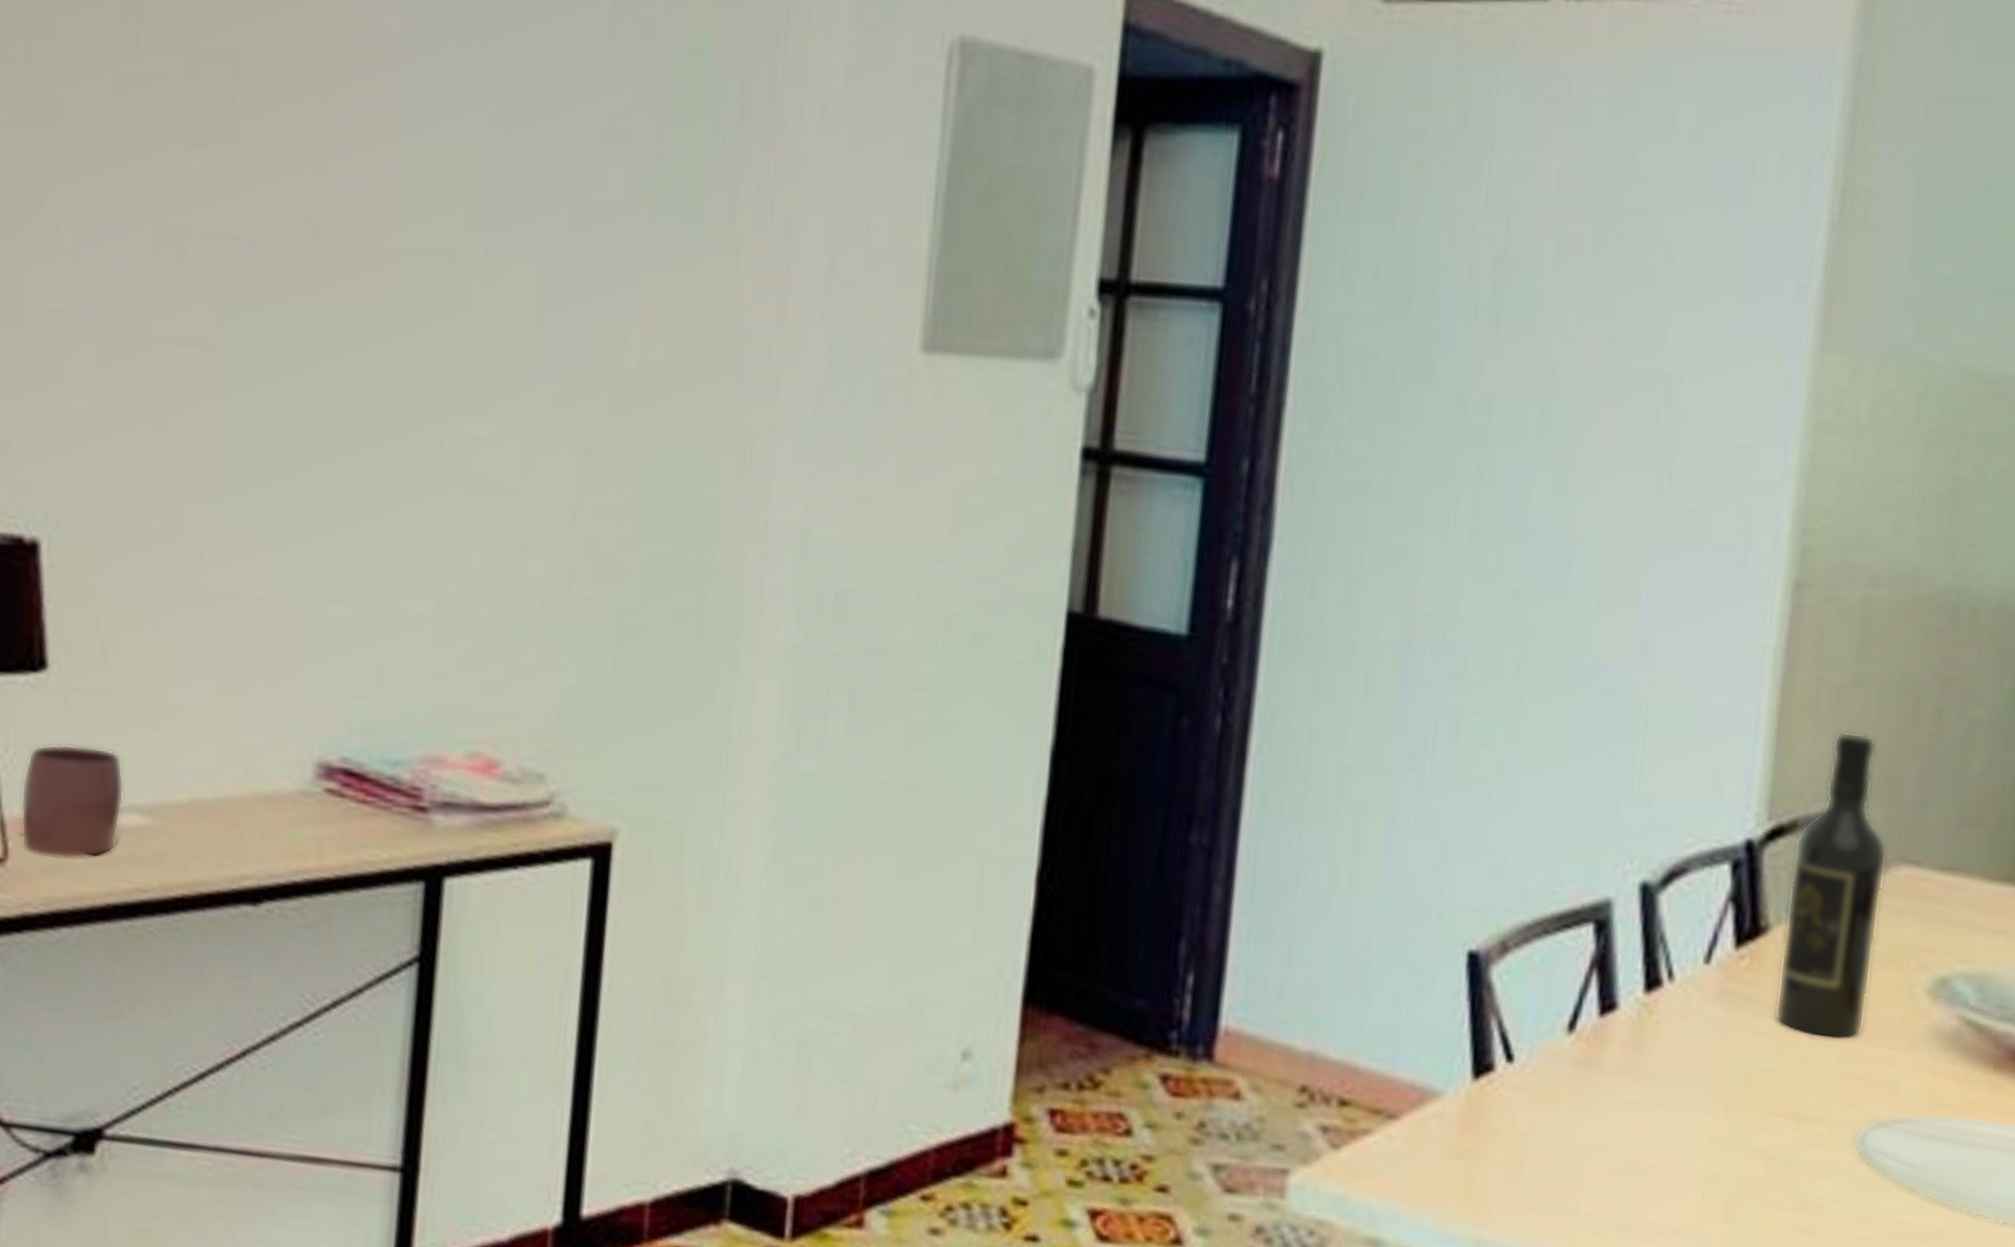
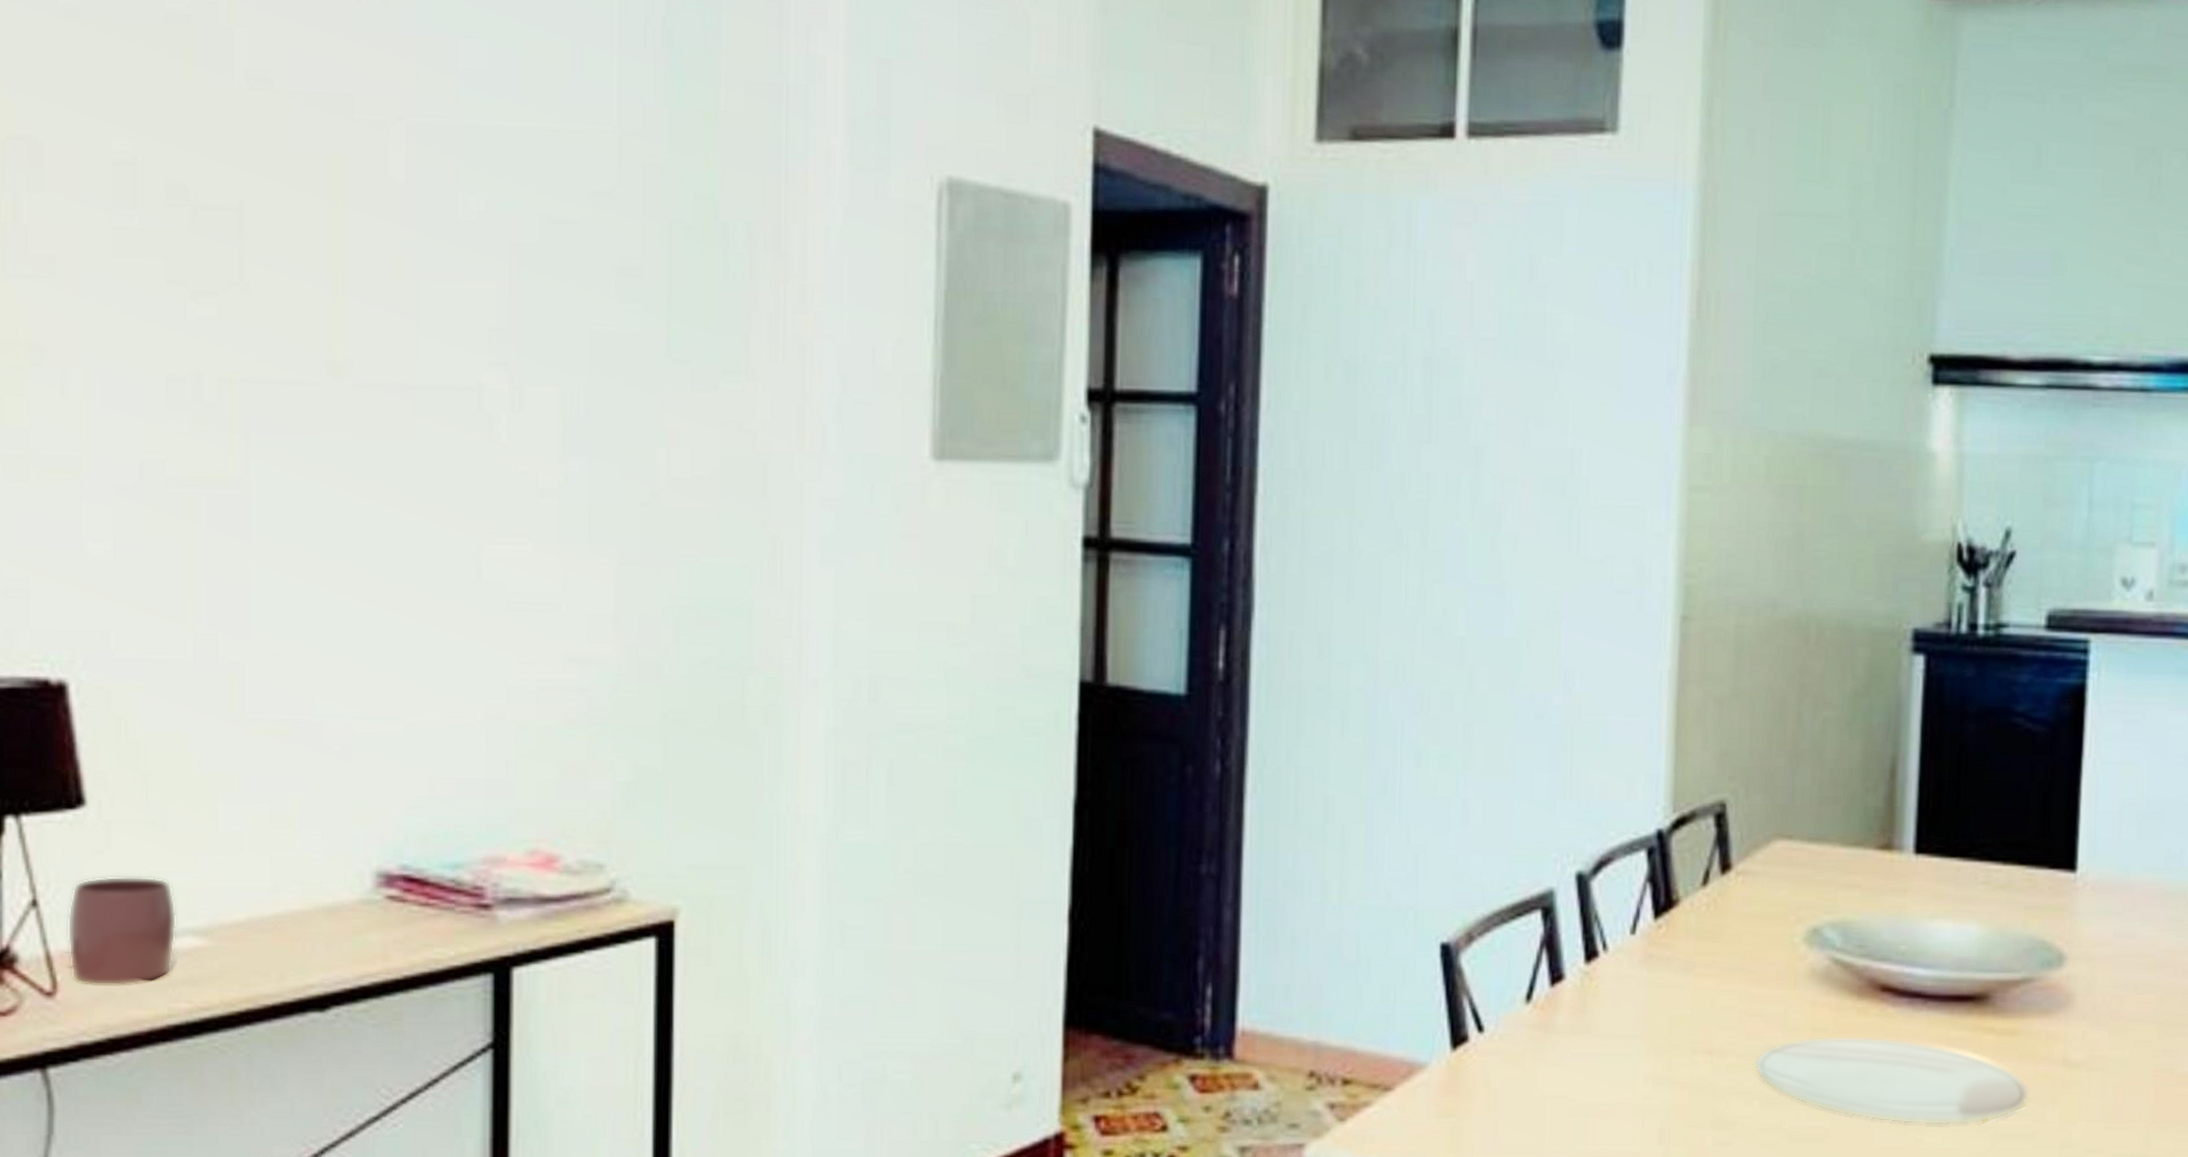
wine bottle: present [1775,732,1887,1040] -> none [1688,735,1766,986]

